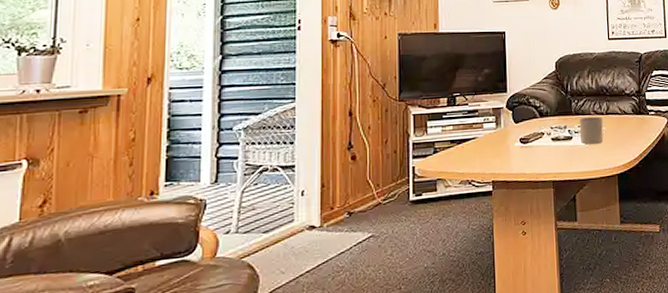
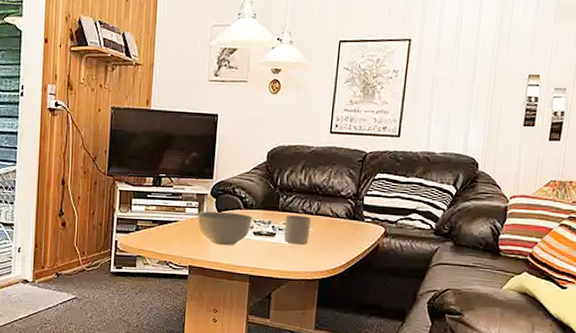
bowl: none [496,122,549,156] -> present [198,211,252,246]

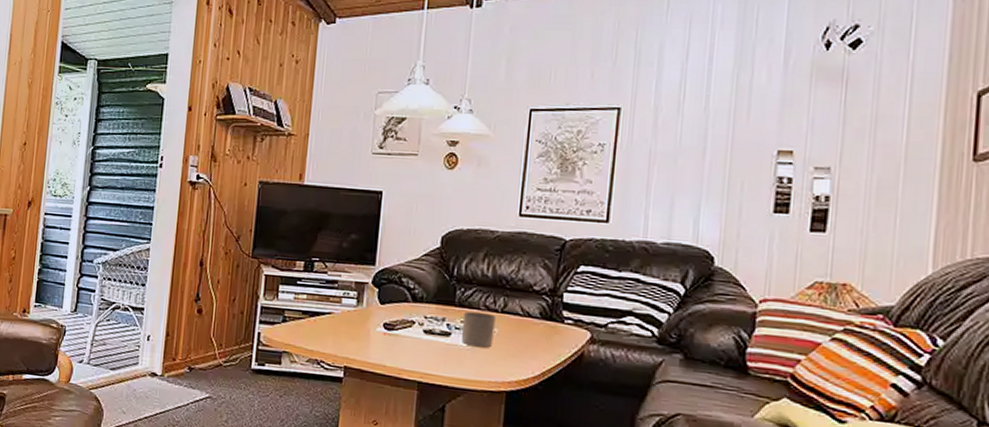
bowl: present [198,211,252,246] -> none [356,303,422,345]

